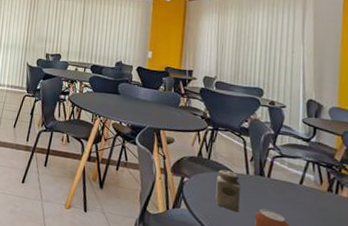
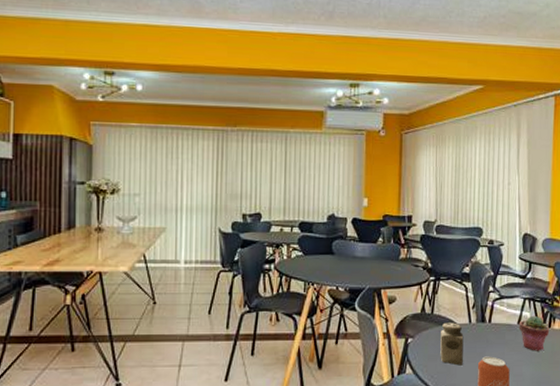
potted succulent: none [301,178,337,216] -> present [519,315,550,351]

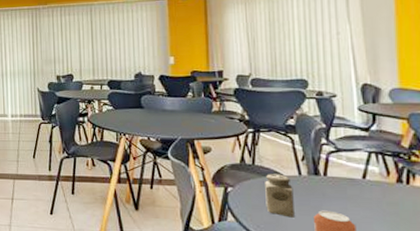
potted succulent: present [519,315,550,351] -> none [364,170,408,210]

